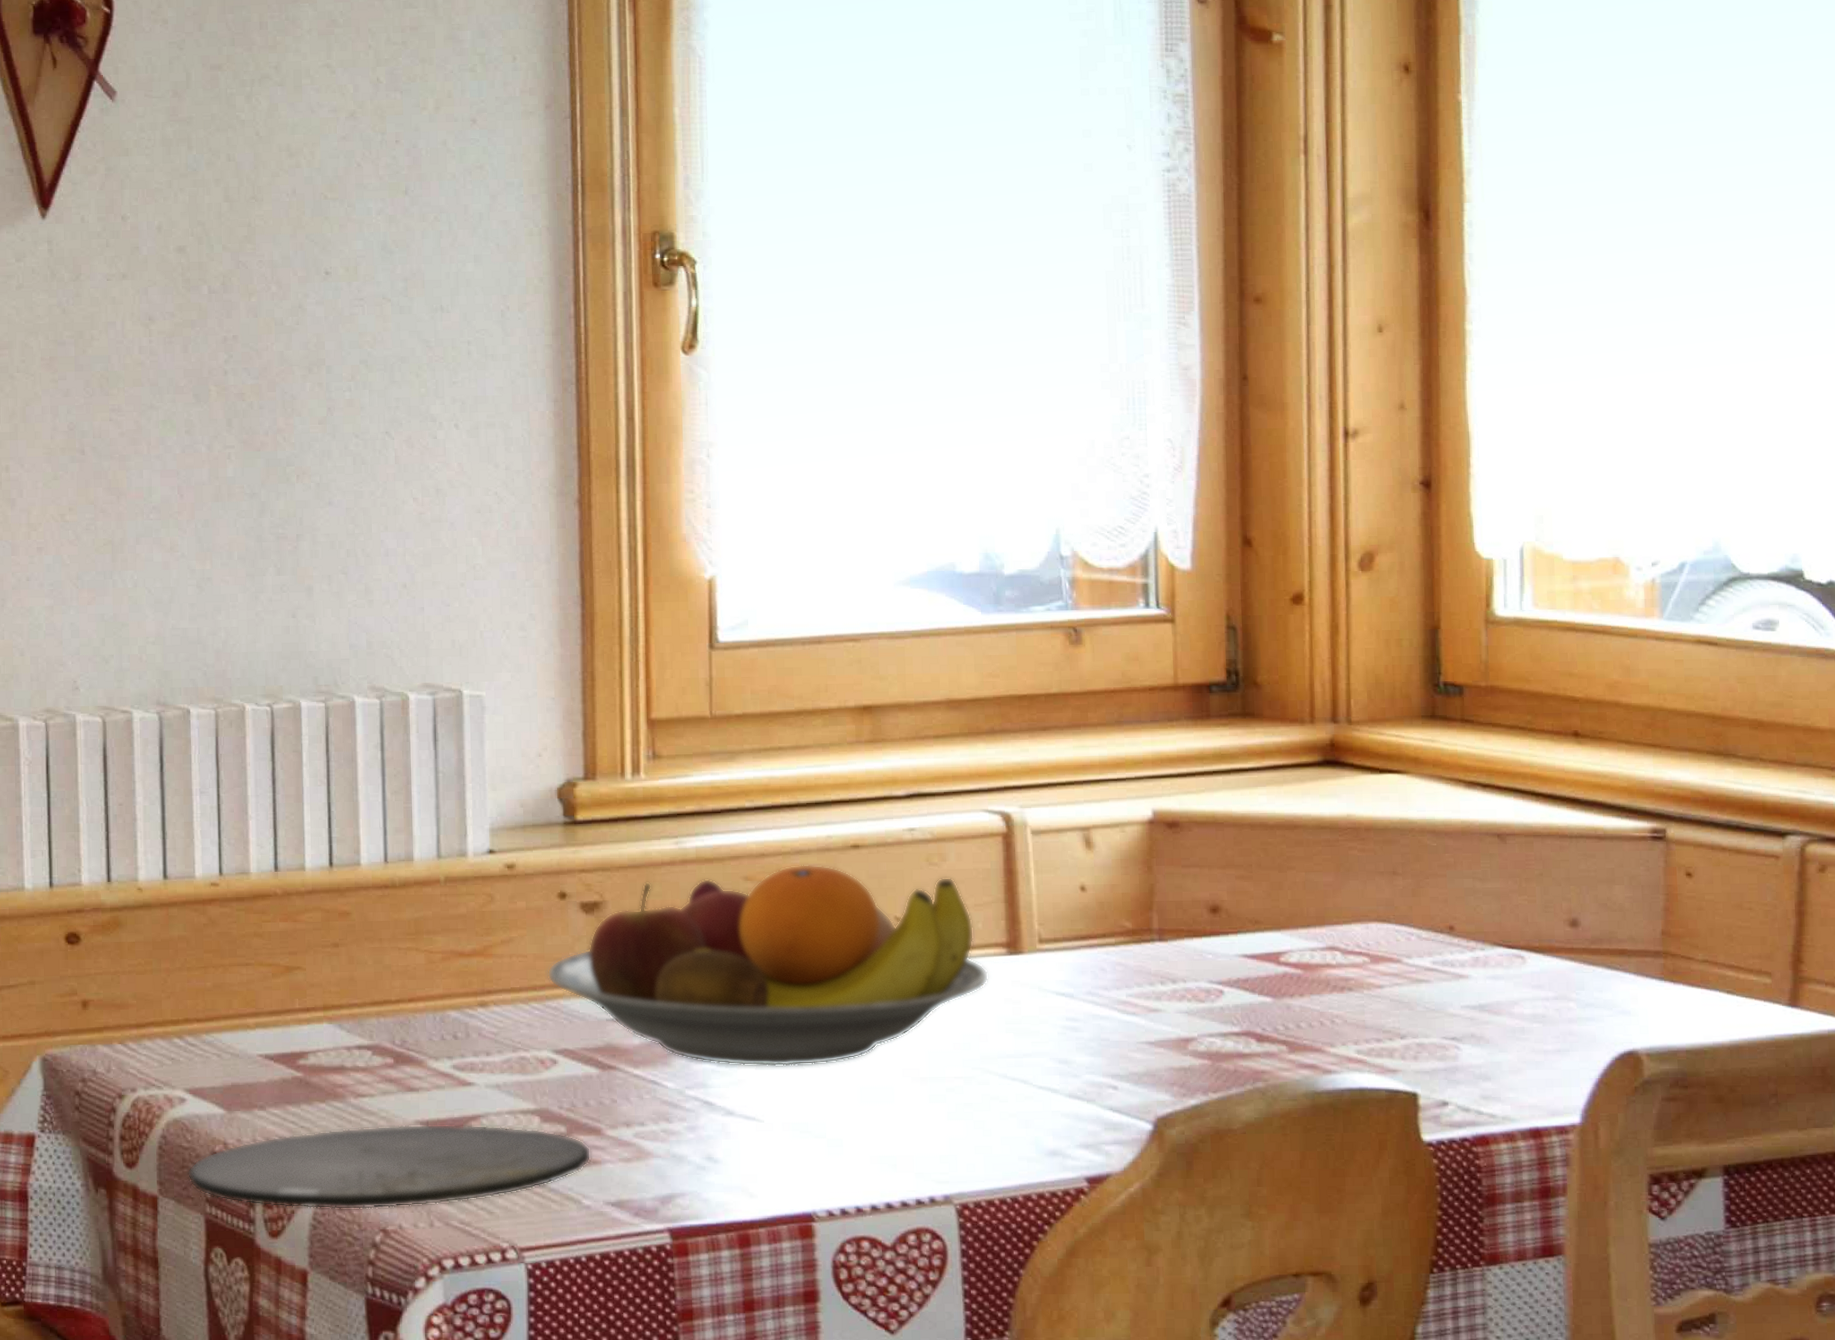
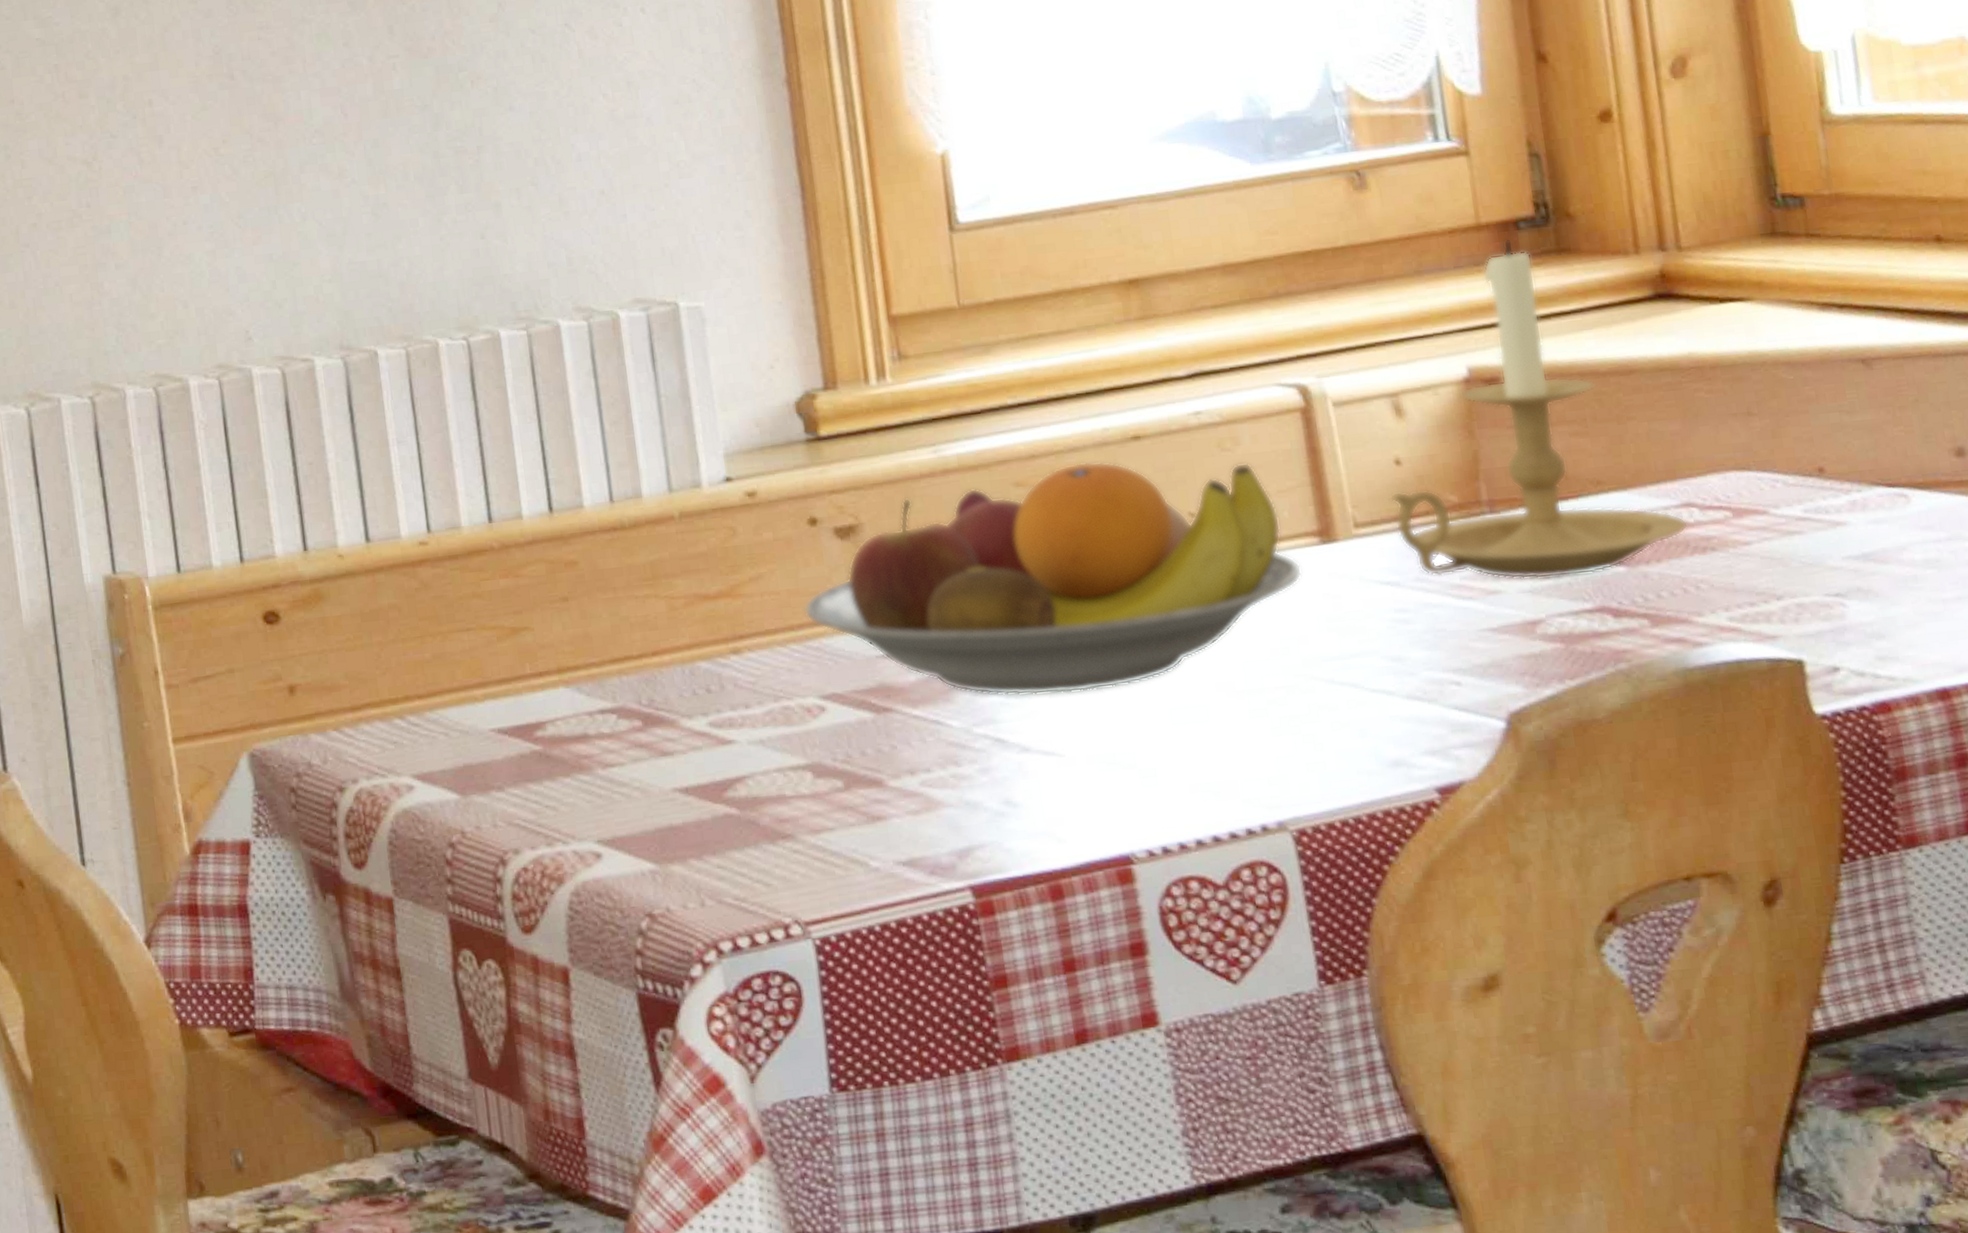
plate: present [187,1124,591,1210] -> none [423,785,875,900]
candle holder: none [1074,700,1330,1002] -> present [1391,239,1688,580]

